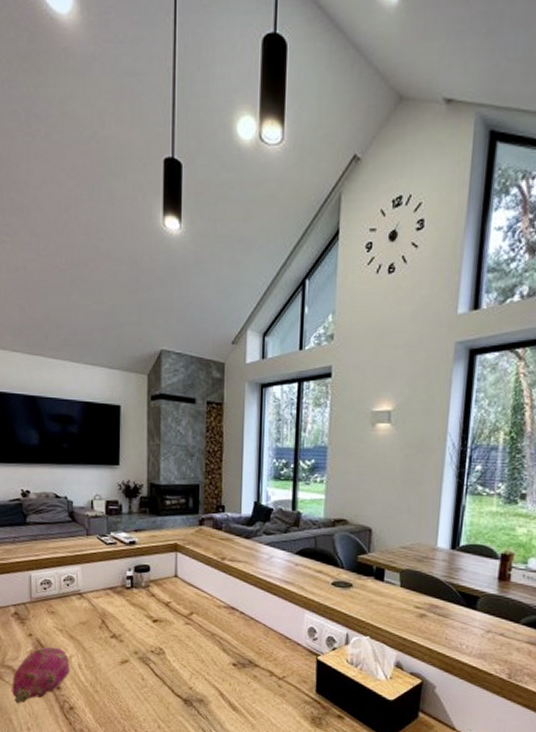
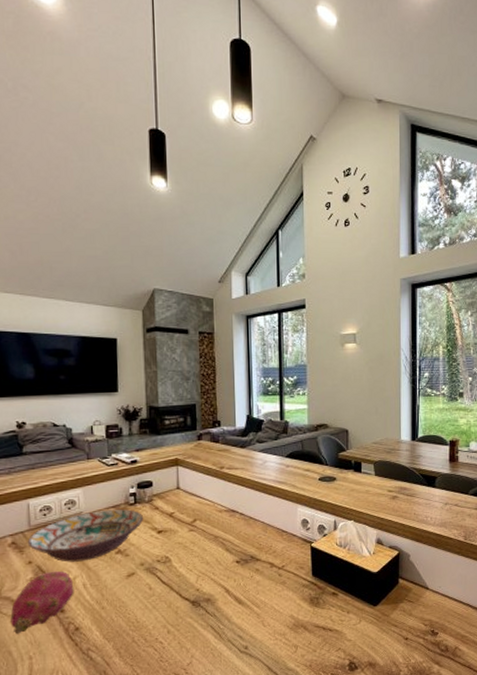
decorative bowl: none [28,591,139,641] -> present [27,509,143,562]

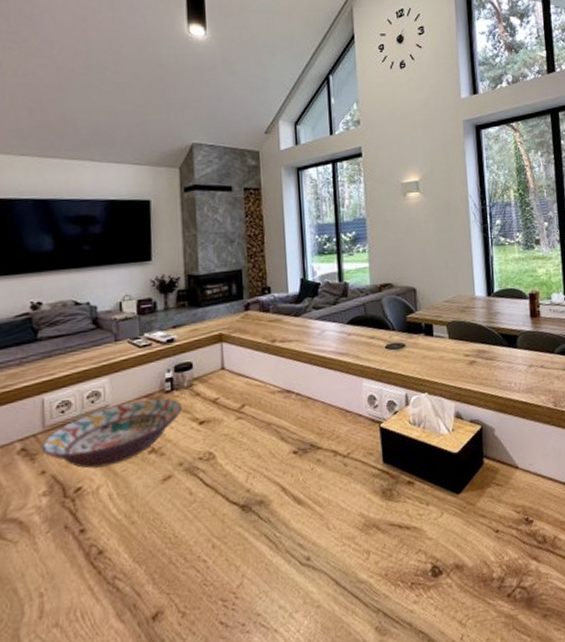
fruit: present [10,571,74,635] -> none [17,480,98,566]

